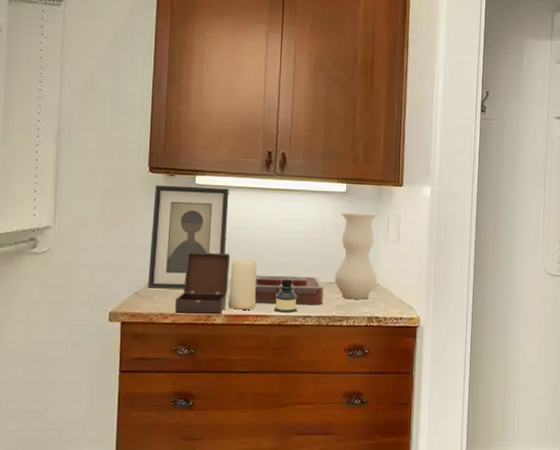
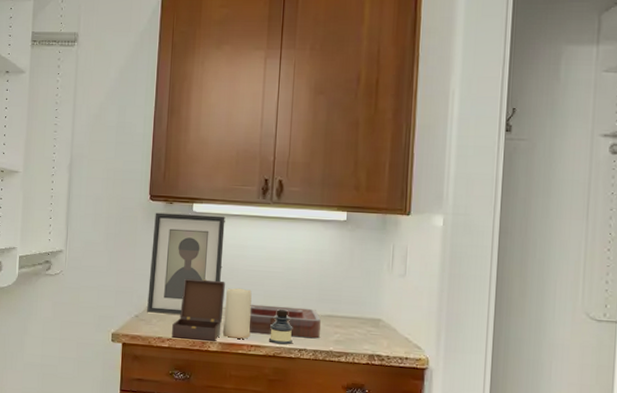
vase: present [334,212,378,300] -> none [332,242,381,336]

